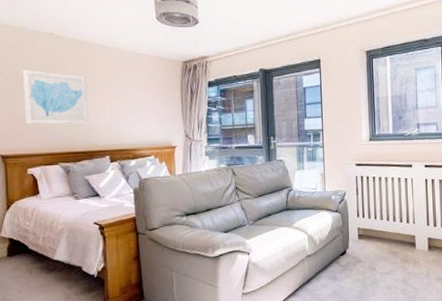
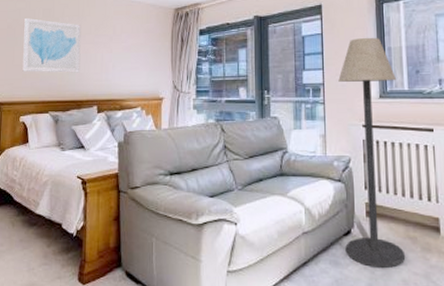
floor lamp: none [335,88,389,279] -> present [338,37,406,269]

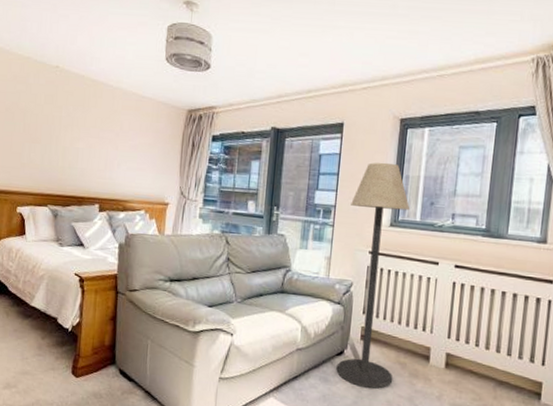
wall art: present [22,17,81,73] -> none [21,101,86,168]

